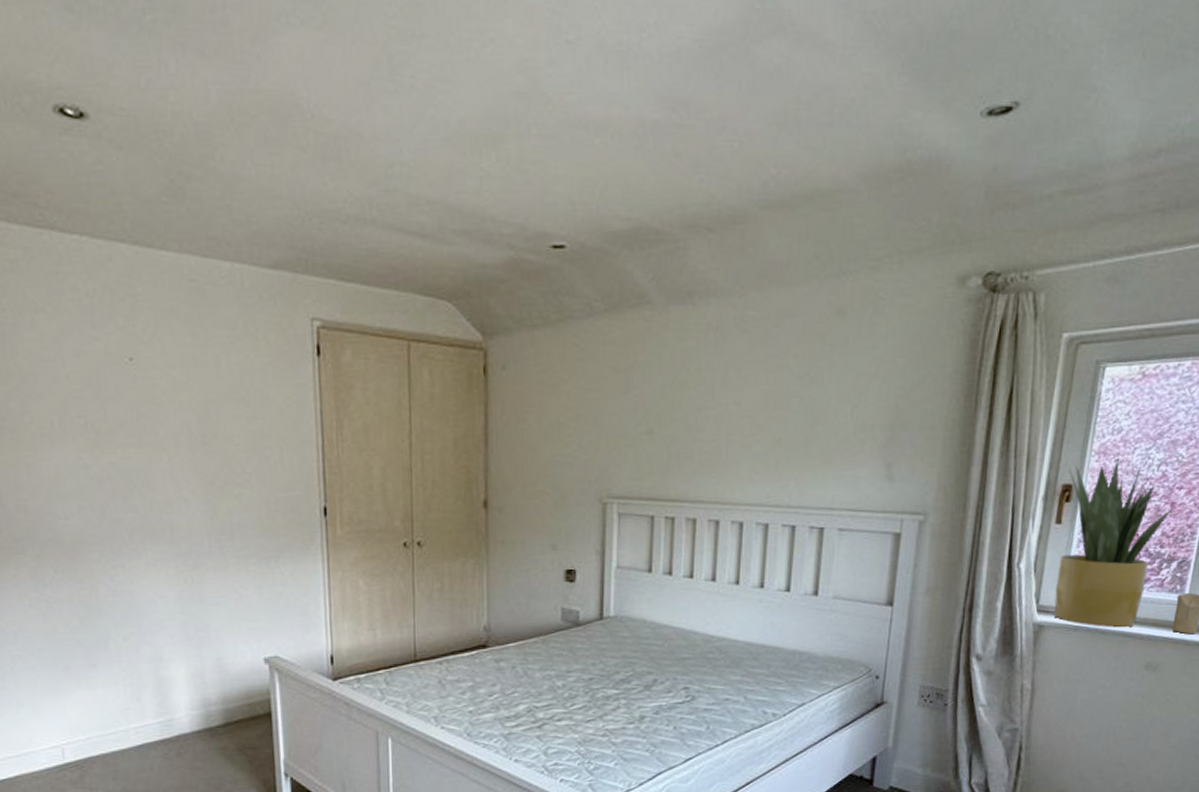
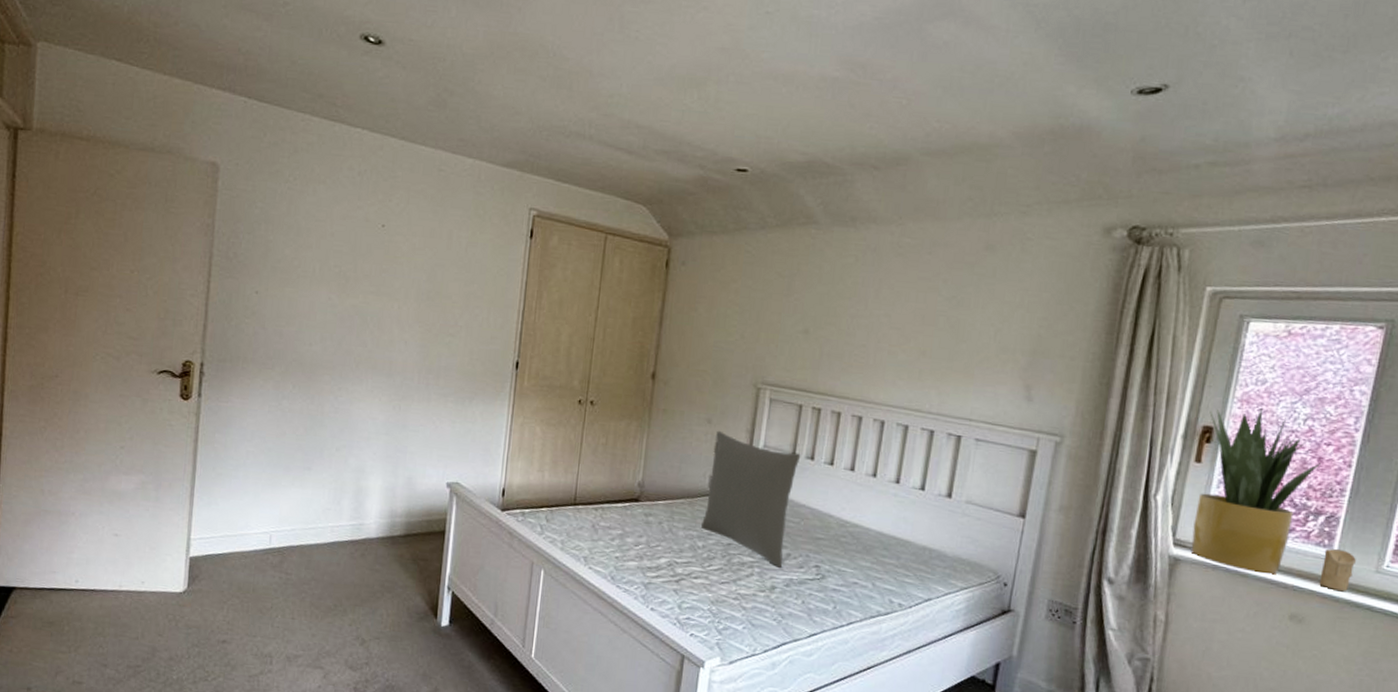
pillow: none [559,556,658,697] -> present [701,430,801,569]

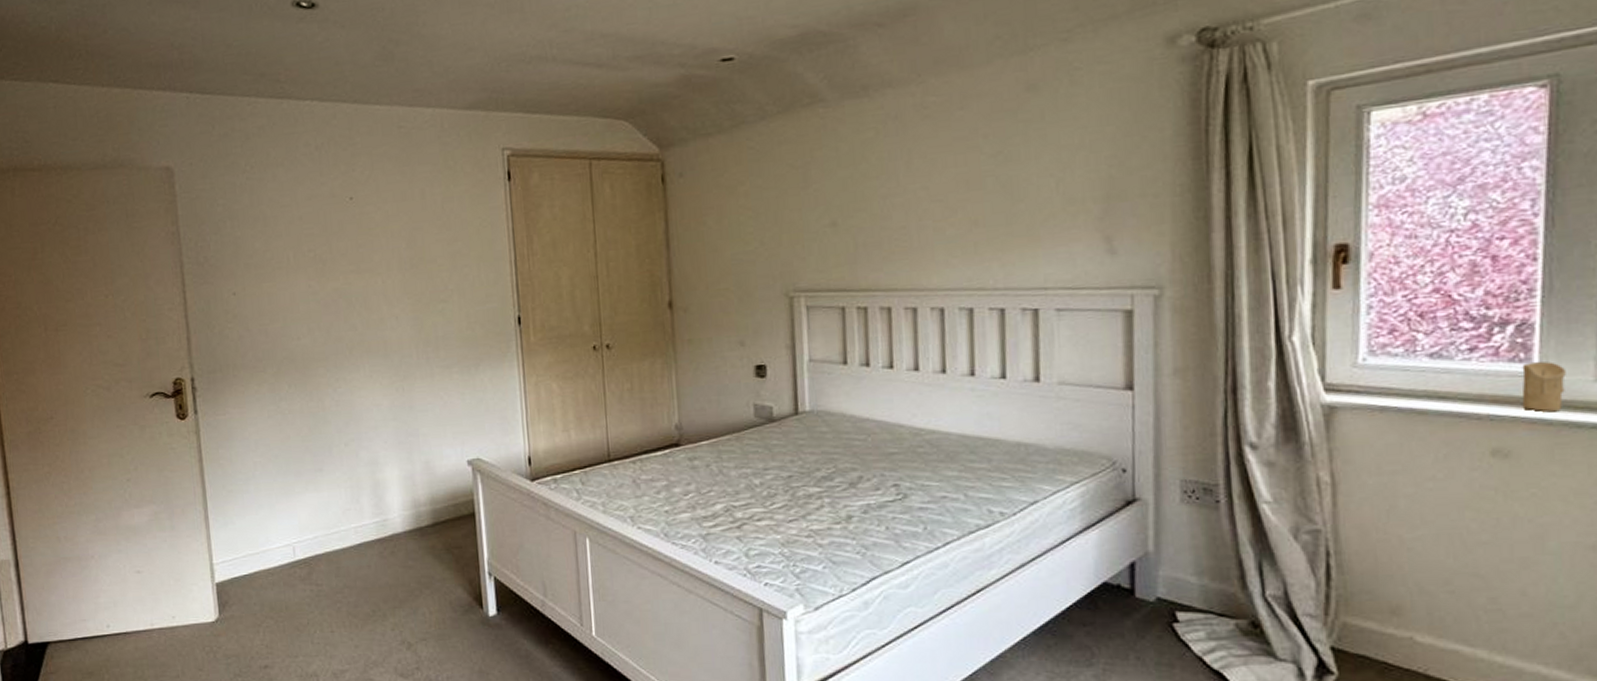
pillow: present [701,430,801,569] -> none [752,352,856,495]
planter: present [1191,407,1320,575] -> none [1340,209,1496,408]

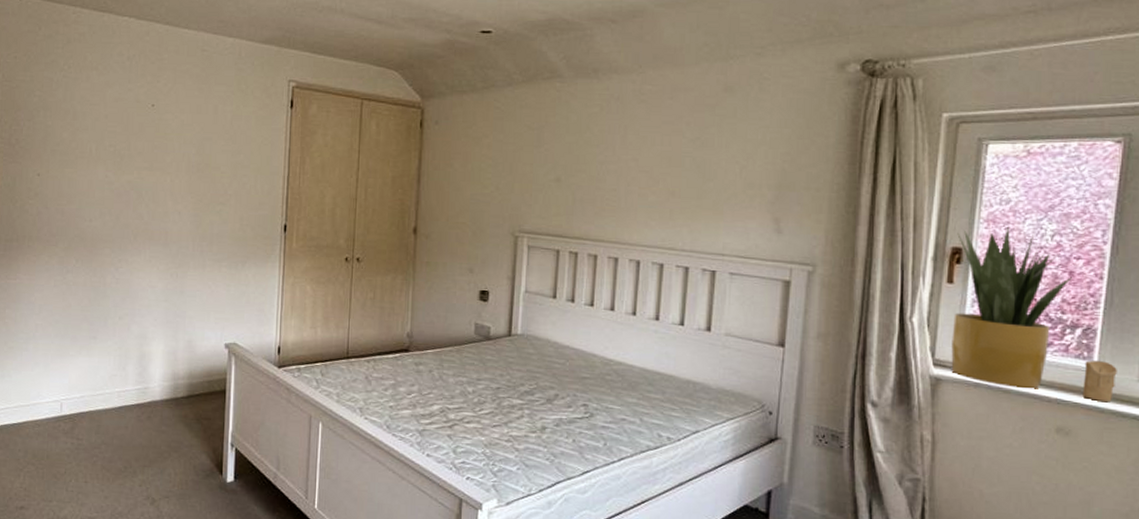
planter: none [1340,209,1496,408] -> present [951,226,1072,389]

